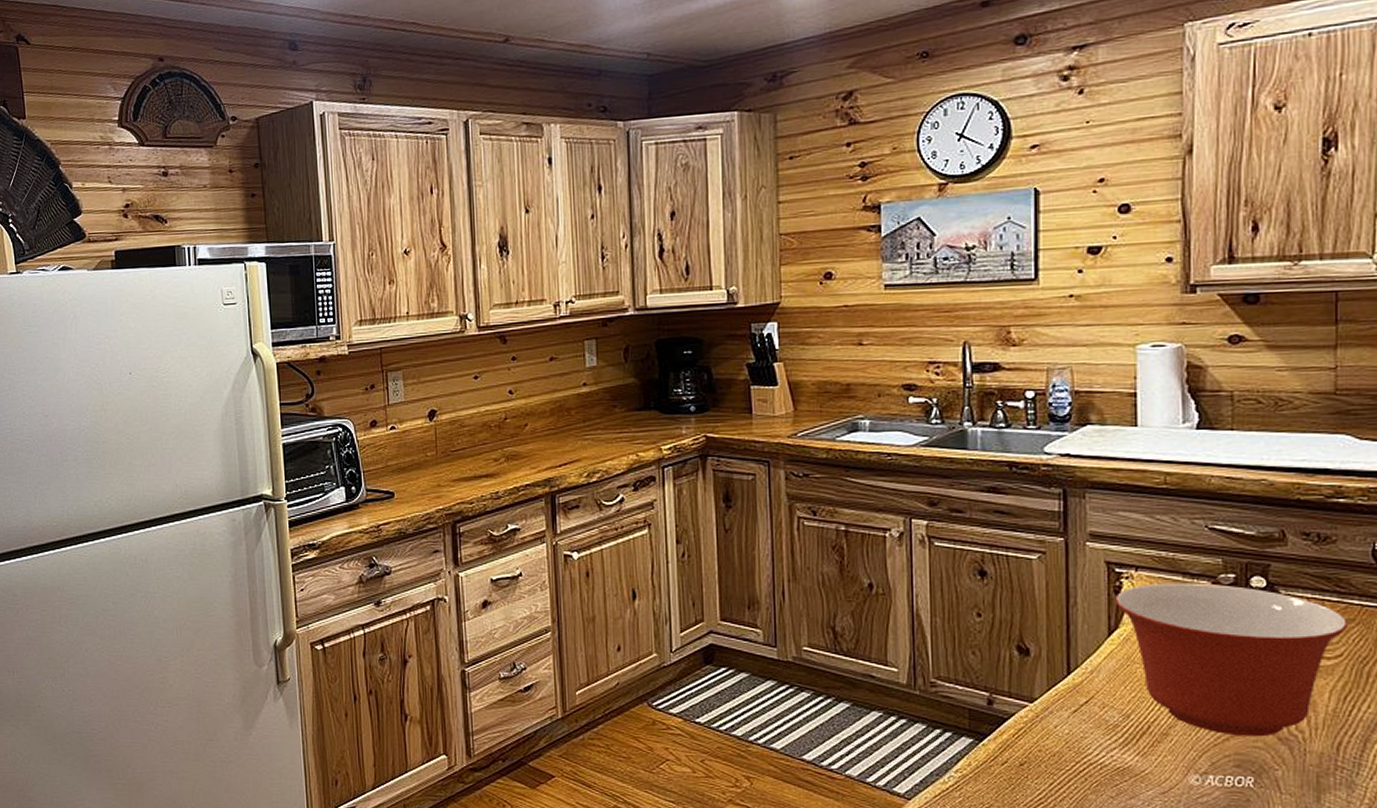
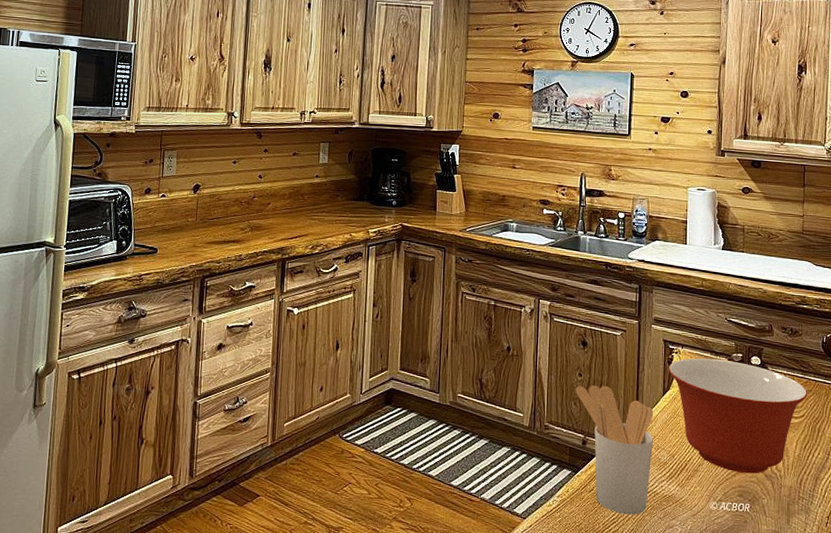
utensil holder: none [974,626,1096,794] -> present [576,385,654,515]

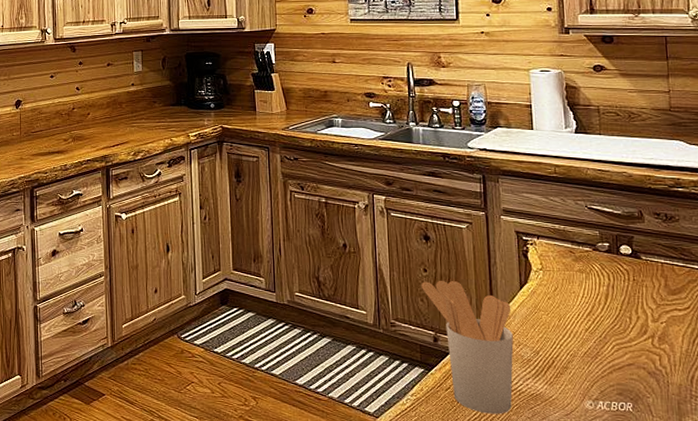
mixing bowl: present [668,358,808,474] -> none [523,249,692,371]

